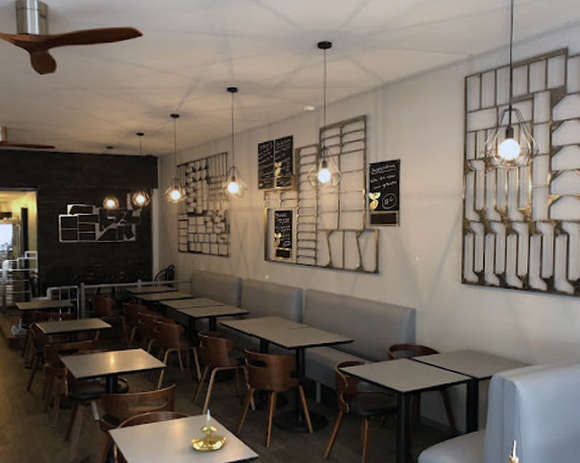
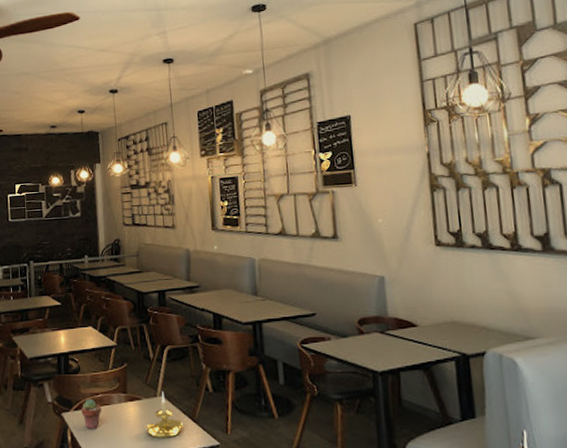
potted succulent: none [128,417,148,445] -> present [81,399,102,429]

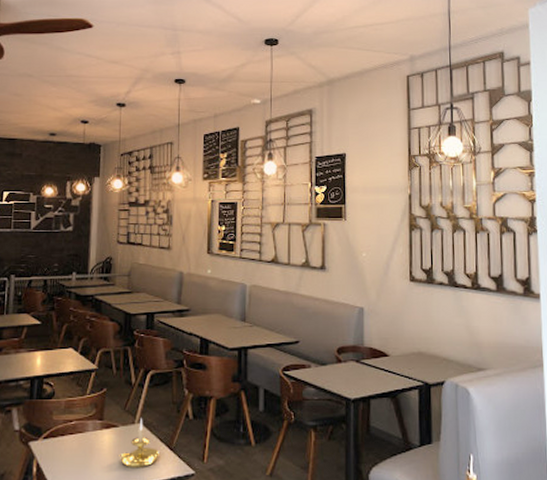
potted succulent: present [81,399,102,429] -> none [51,426,74,459]

